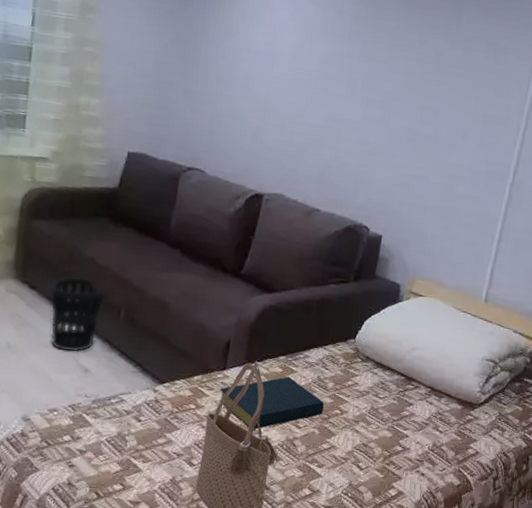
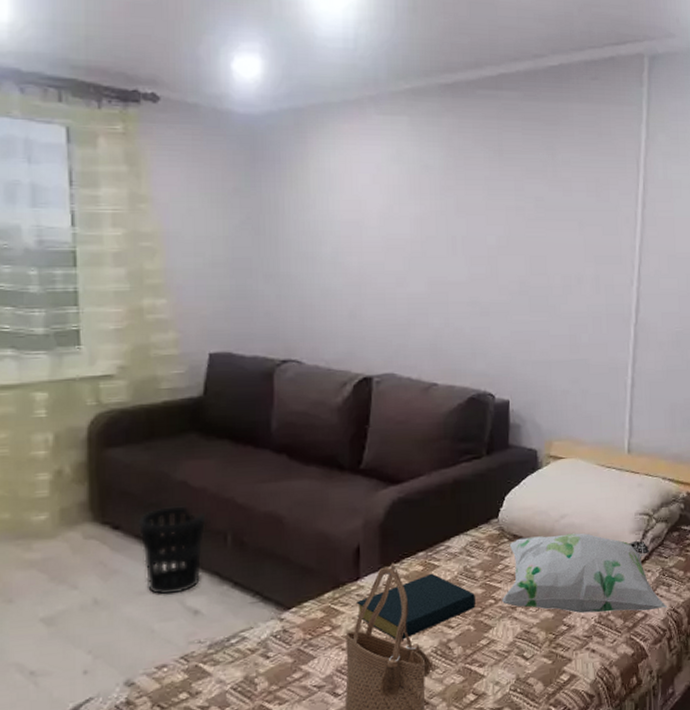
decorative pillow: none [347,361,498,450] -> present [502,533,667,614]

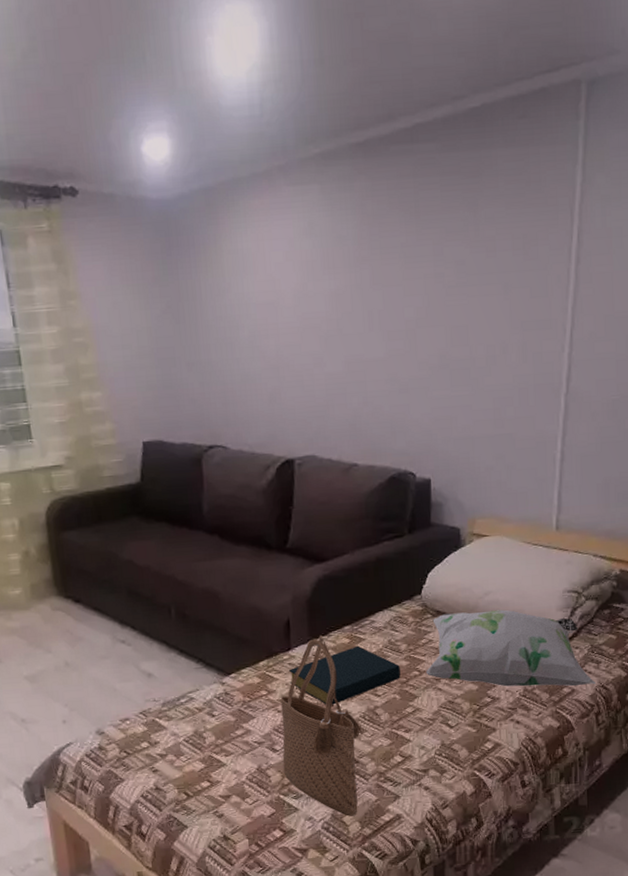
wastebasket: present [139,506,206,595] -> none [95,582,152,659]

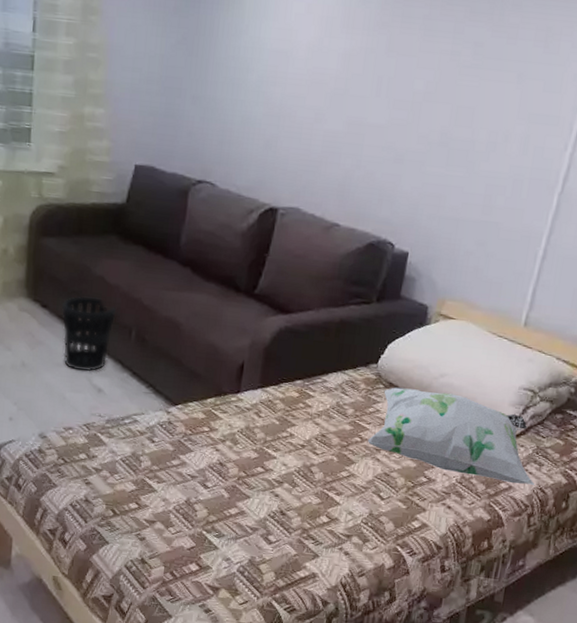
wastebasket: none [95,582,152,659] -> present [62,296,117,372]
tote bag: present [280,636,363,817] -> none [210,385,295,566]
hardback book: present [288,645,401,705] -> none [233,401,343,454]

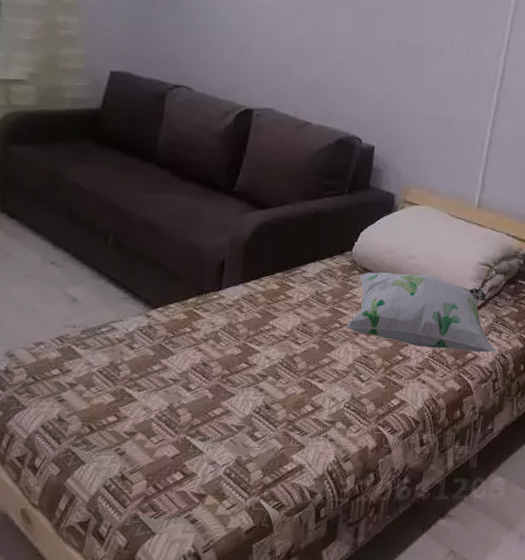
wastebasket: present [62,296,117,372] -> none [32,203,92,282]

